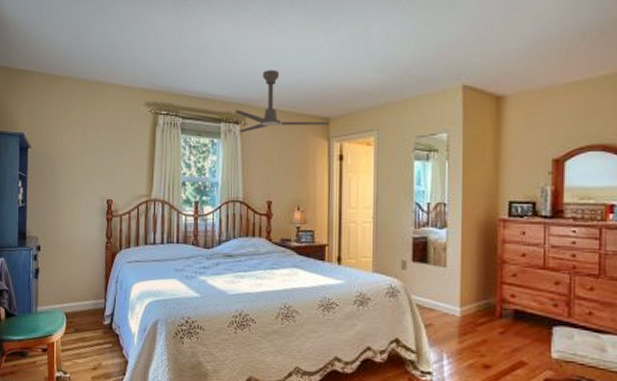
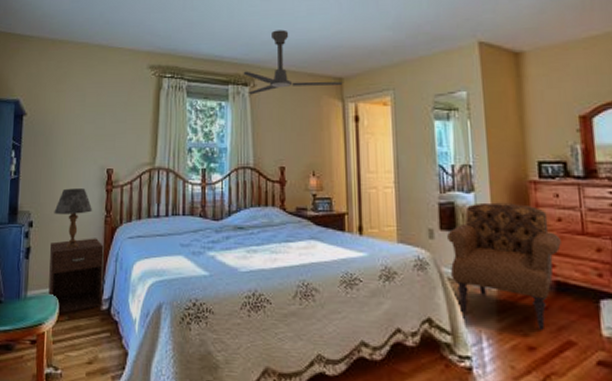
nightstand: none [56,261,105,327] -> present [48,238,104,314]
table lamp: none [59,216,95,271] -> present [54,188,93,249]
armchair: none [419,238,523,351] -> present [447,202,561,330]

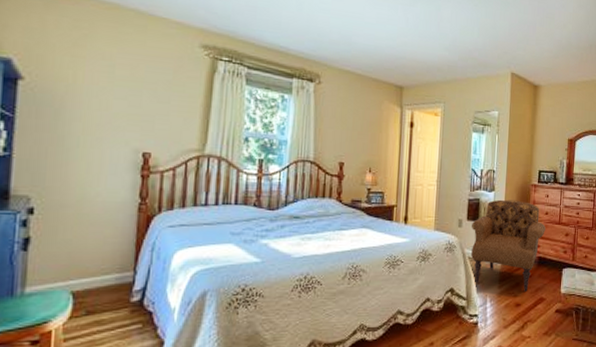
nightstand: present [48,238,104,314] -> none [57,226,136,310]
table lamp: present [54,188,93,249] -> none [66,171,123,239]
ceiling fan: present [243,29,343,95] -> none [309,31,403,93]

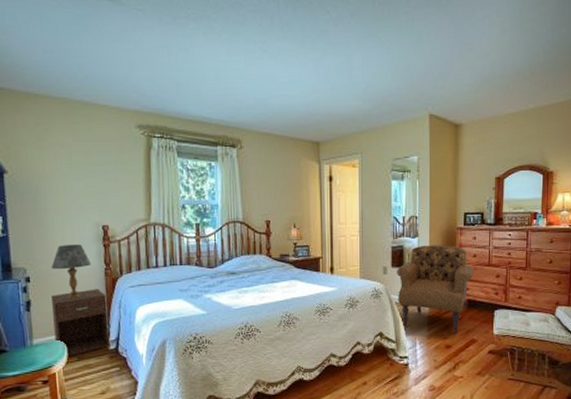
nightstand: none [57,226,136,310] -> present [50,289,109,357]
table lamp: none [66,171,123,239] -> present [51,244,92,300]

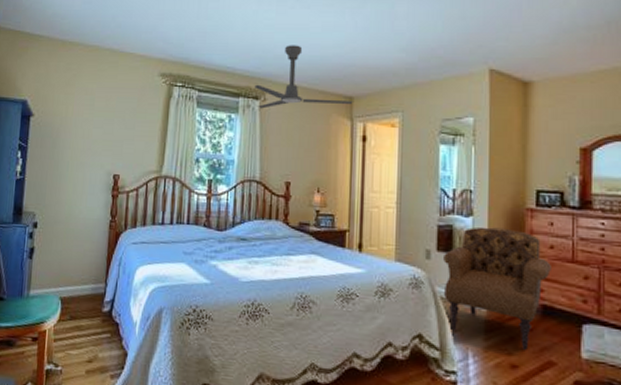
nightstand: present [50,289,109,357] -> none [51,241,108,314]
table lamp: present [51,244,92,300] -> none [59,191,98,251]
ceiling fan: none [231,95,320,156] -> present [254,45,353,109]

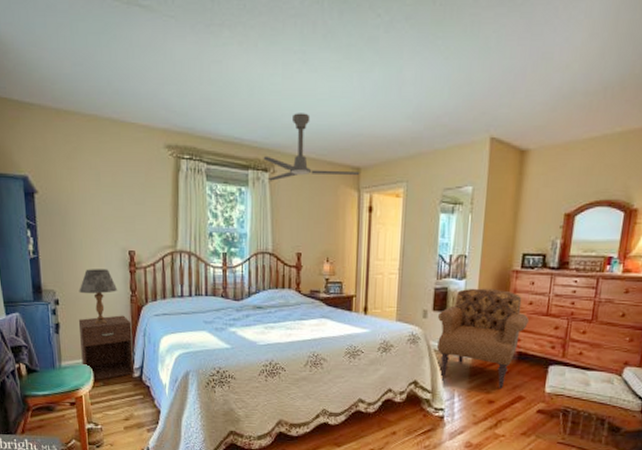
nightstand: none [51,241,108,314] -> present [78,315,134,381]
table lamp: none [59,191,98,251] -> present [79,269,118,325]

